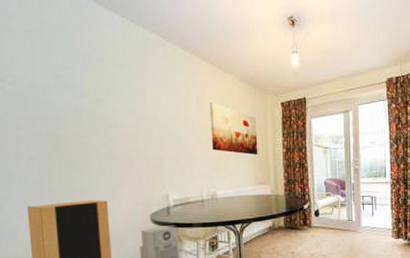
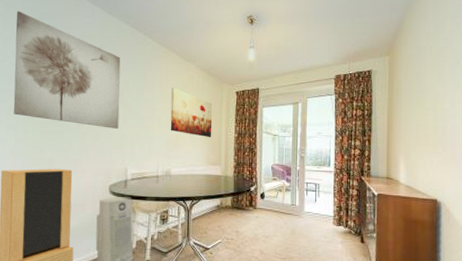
wall art: none [23,23,155,152] -> present [13,11,121,129]

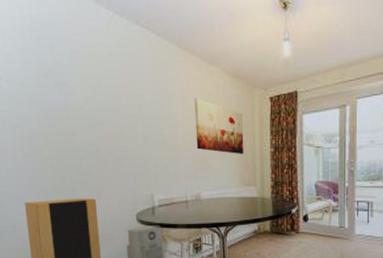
wall art: present [13,11,121,129] -> none [14,20,140,151]

